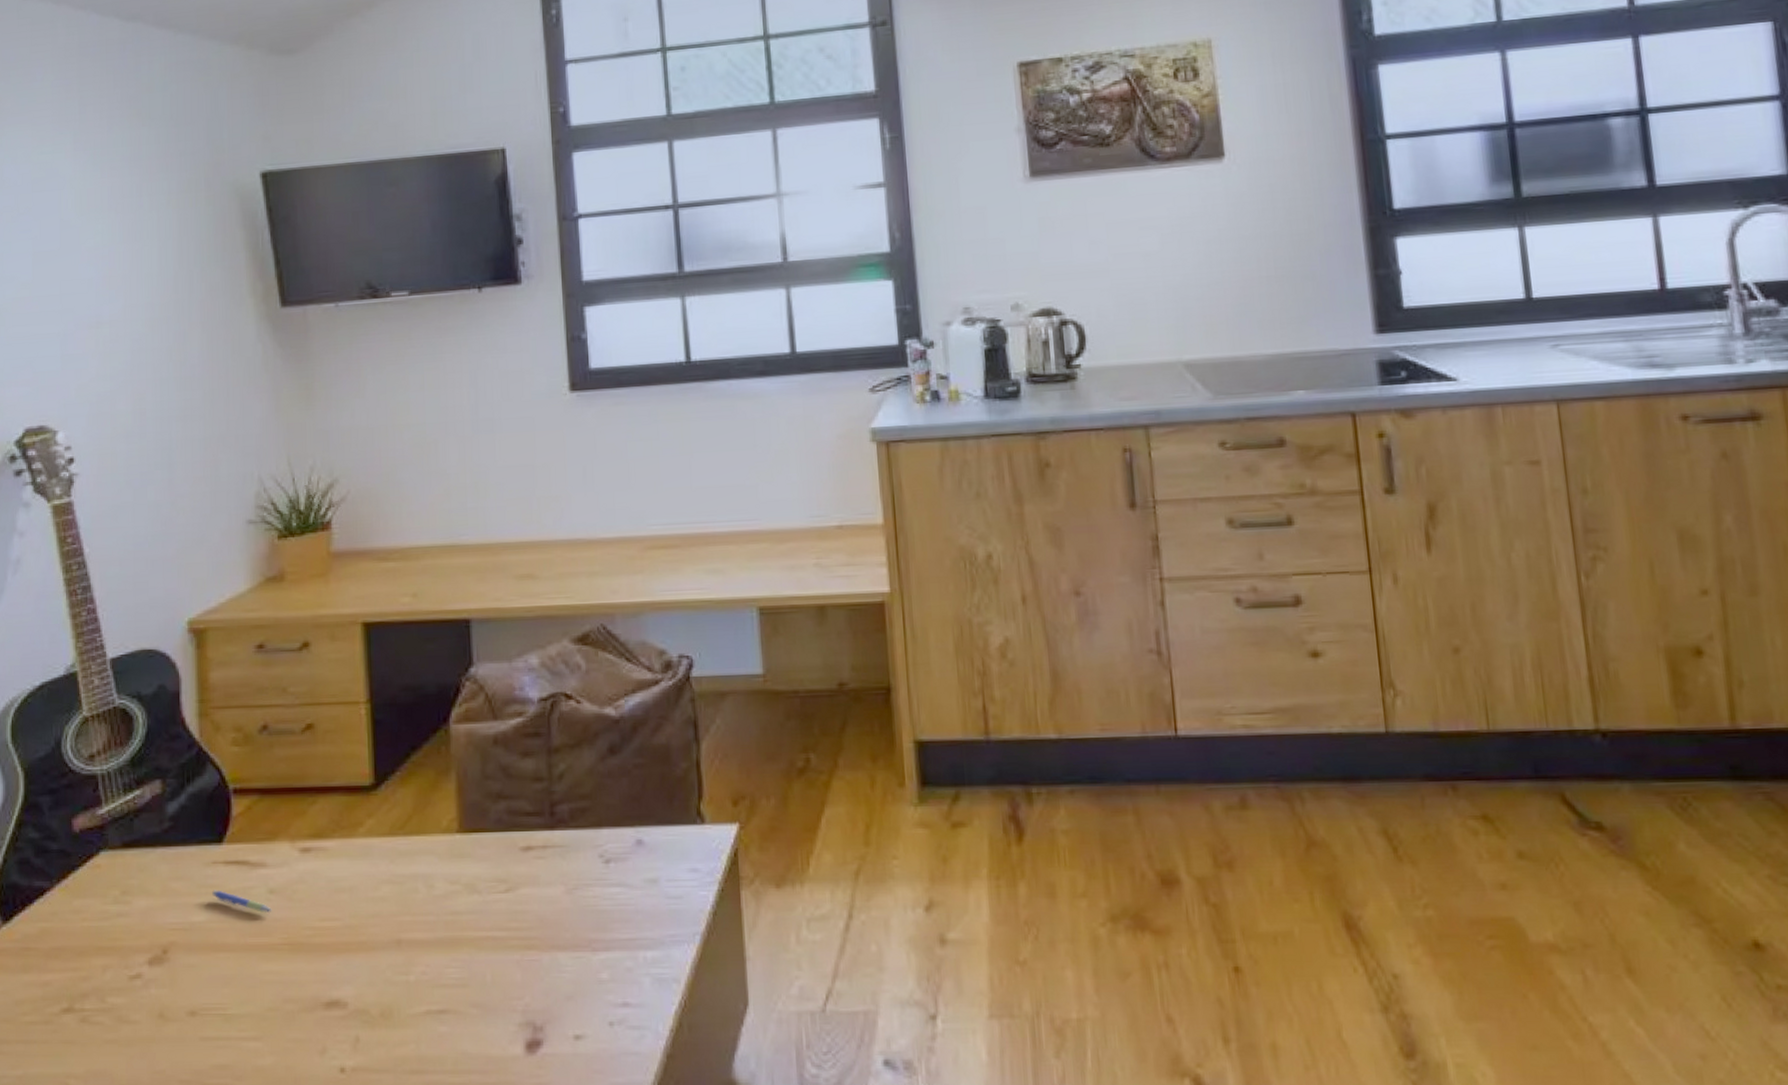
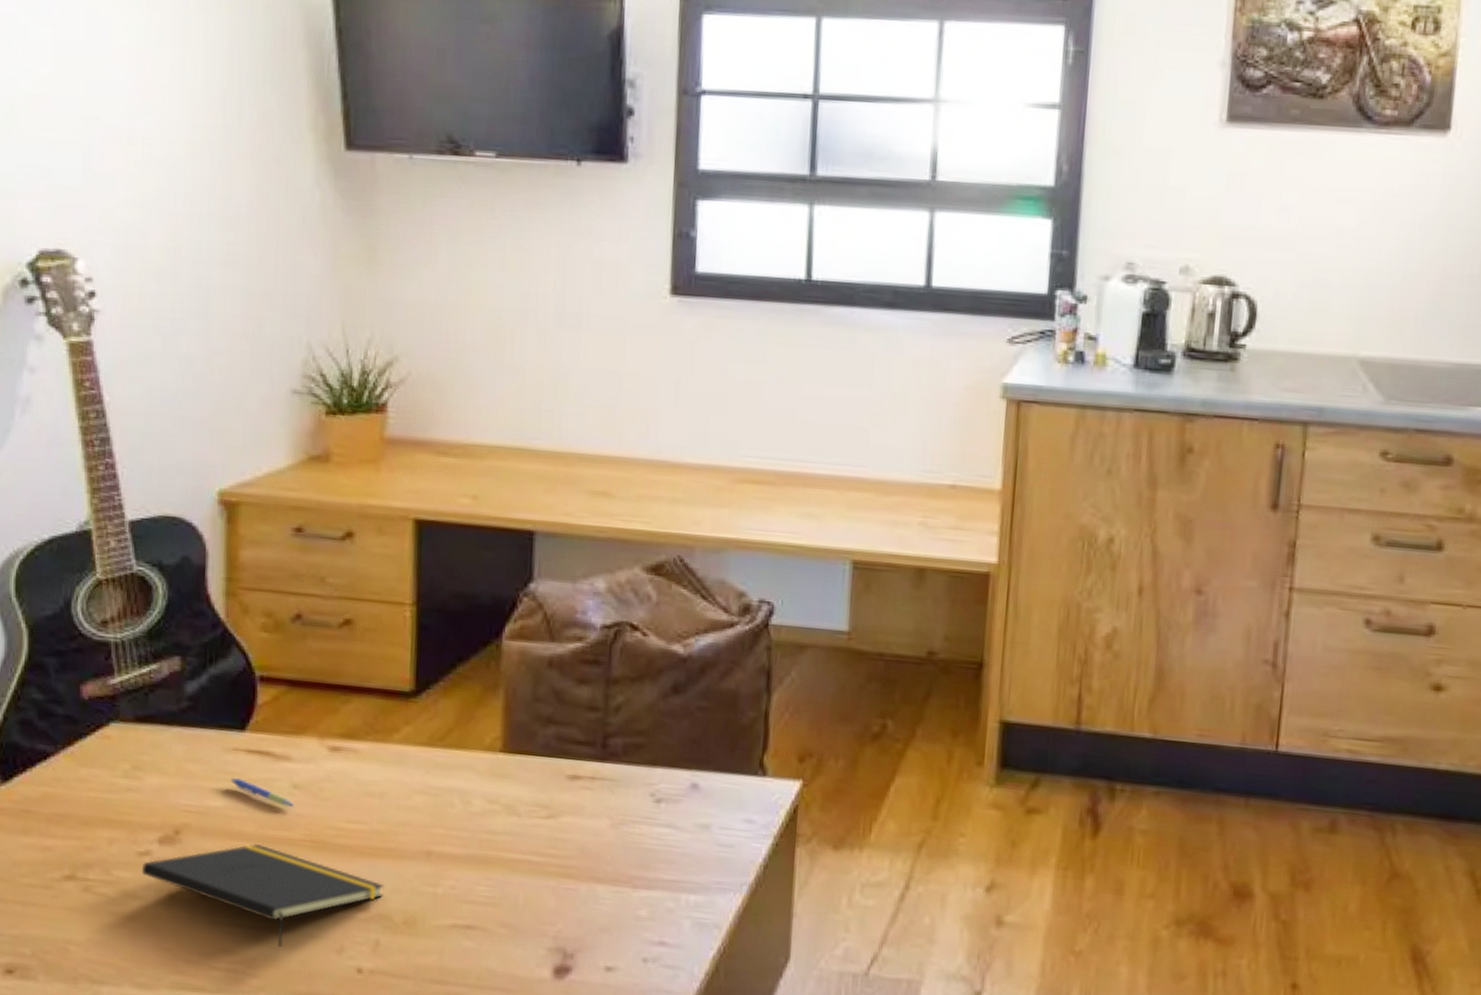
notepad: none [134,954,360,1055] -> present [141,844,385,947]

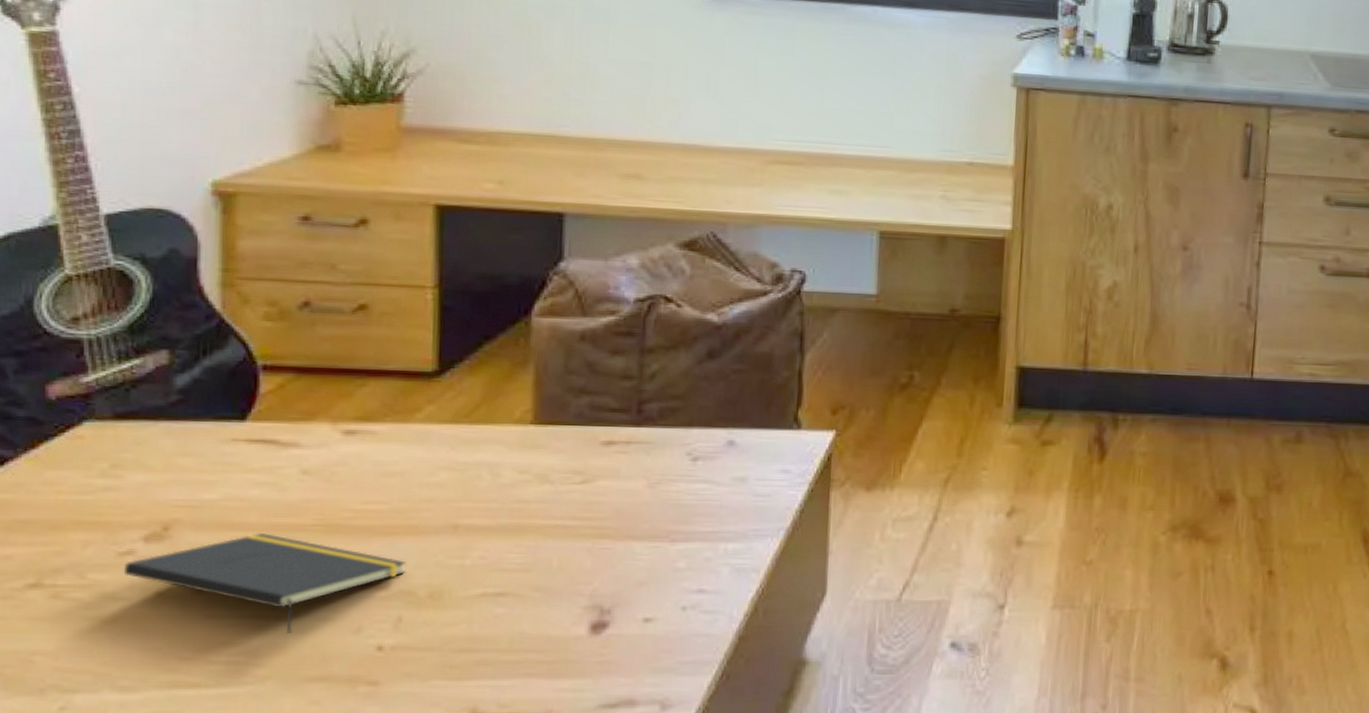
pen: present [231,777,295,807] -> none [230,468,305,493]

